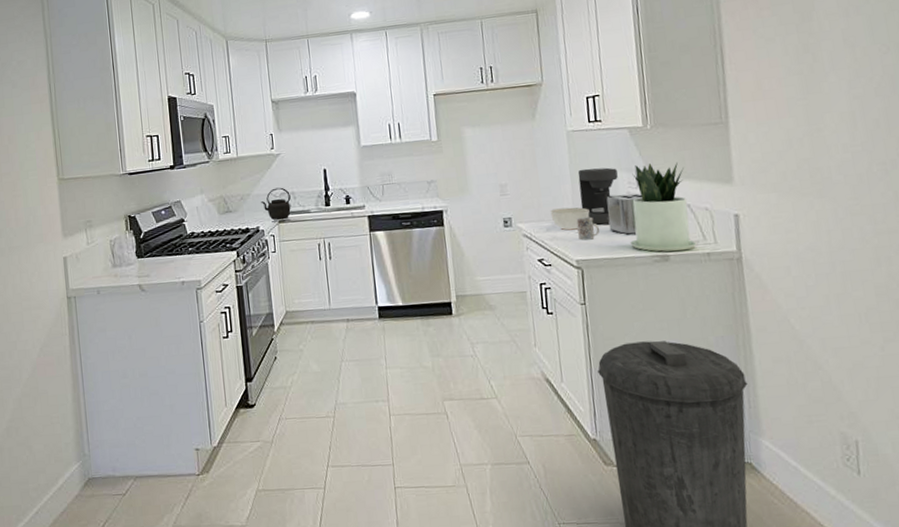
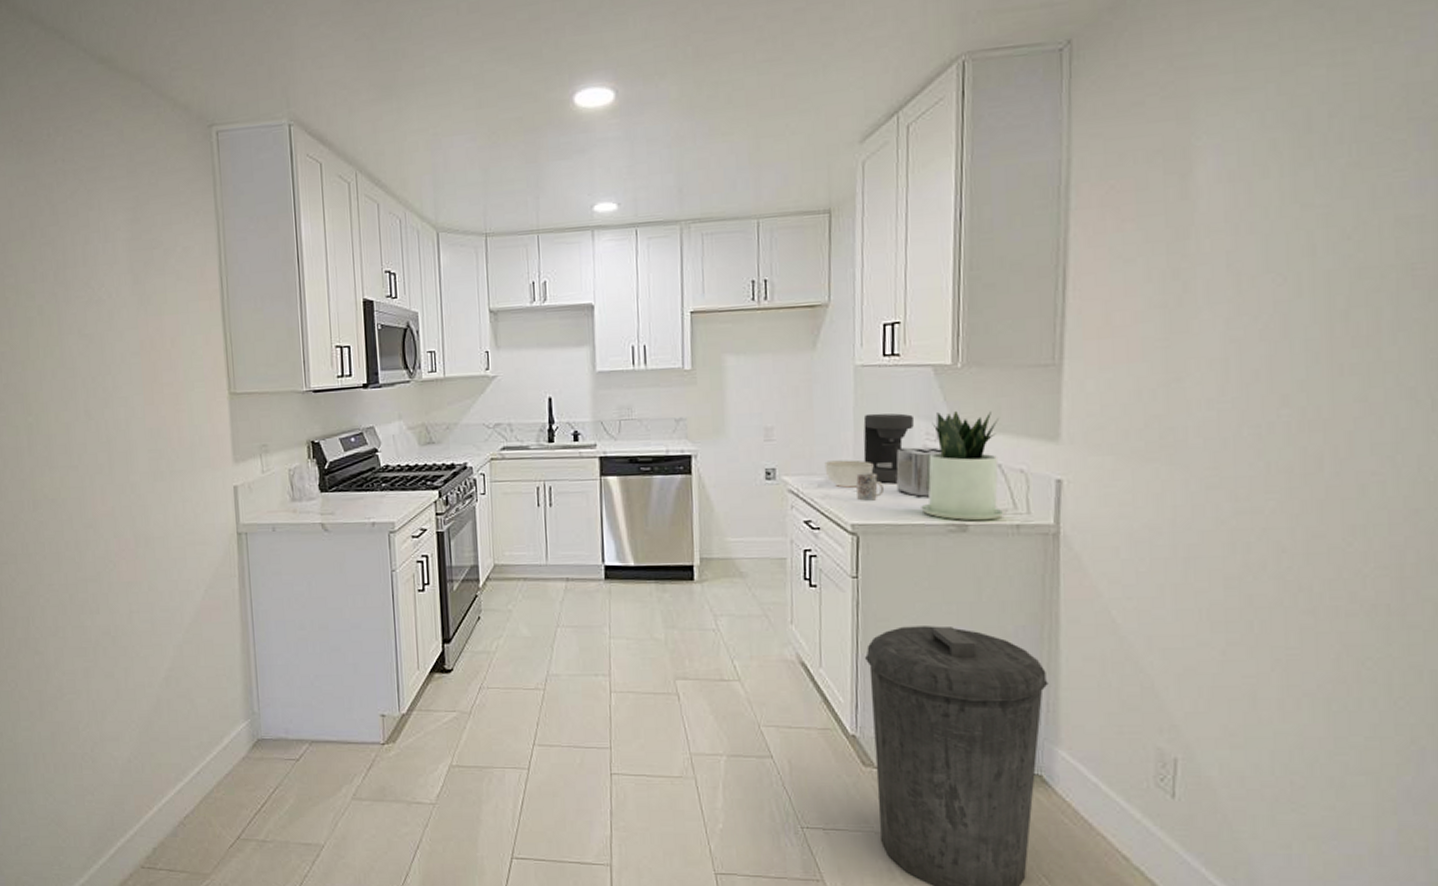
kettle: present [261,187,291,221] -> none [470,417,507,457]

